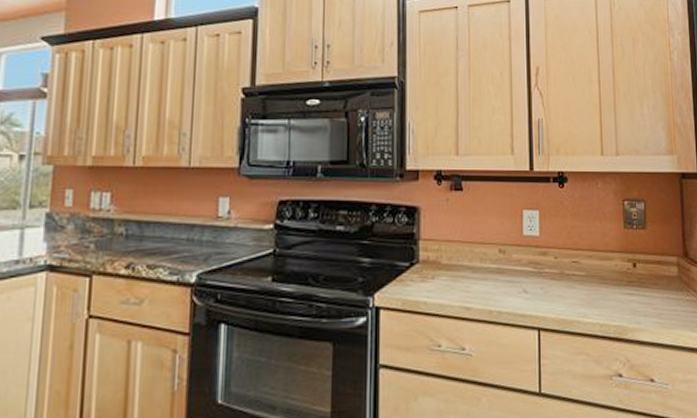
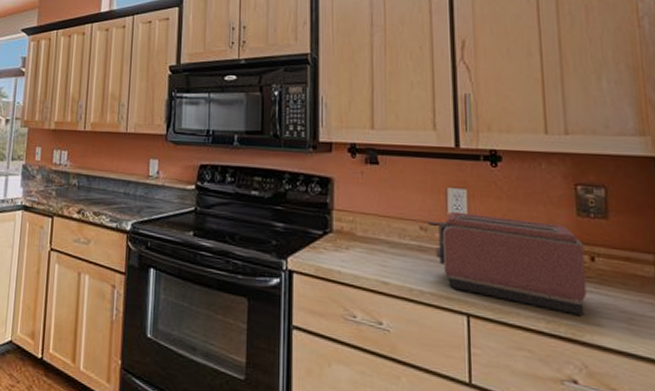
toaster: none [505,232,630,317] -> present [427,211,587,317]

